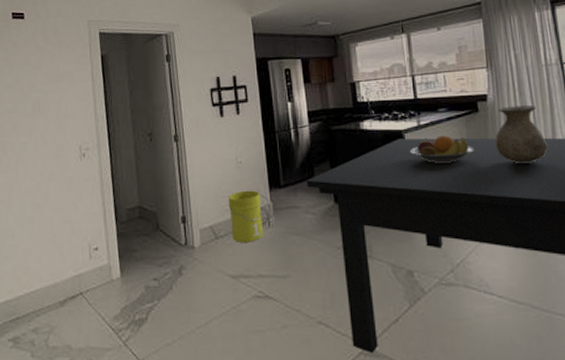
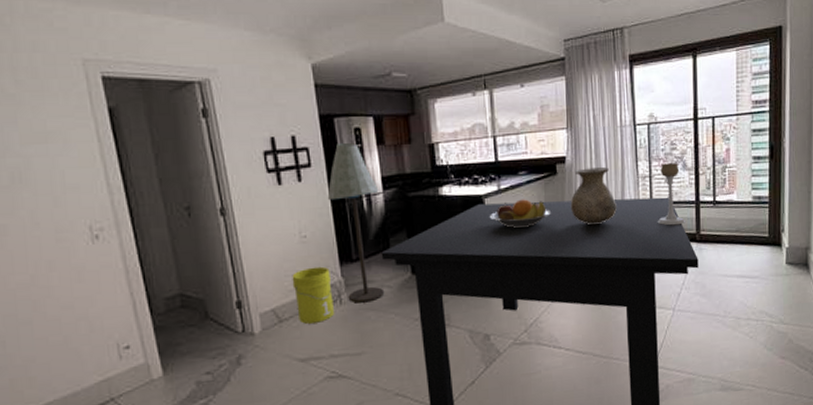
floor lamp: none [260,82,309,227] -> present [327,143,385,303]

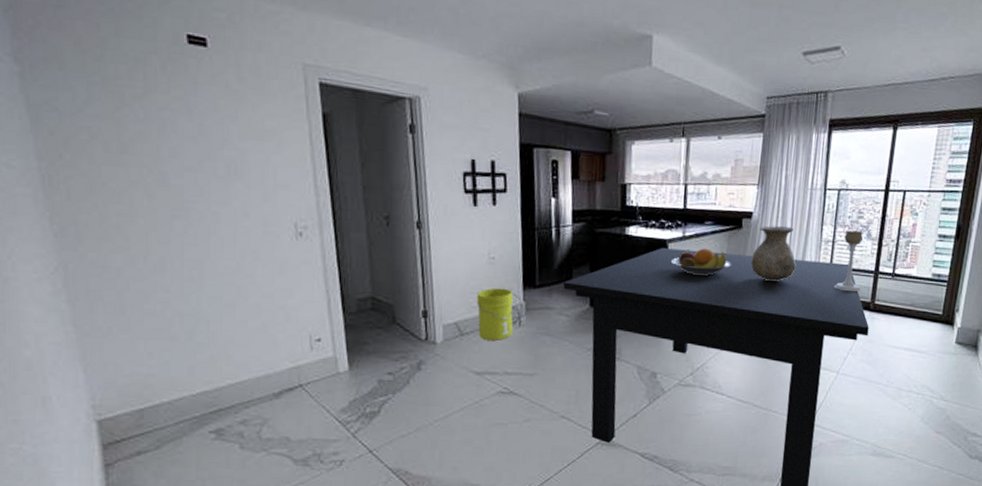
floor lamp: present [327,143,385,303] -> none [518,173,569,328]

